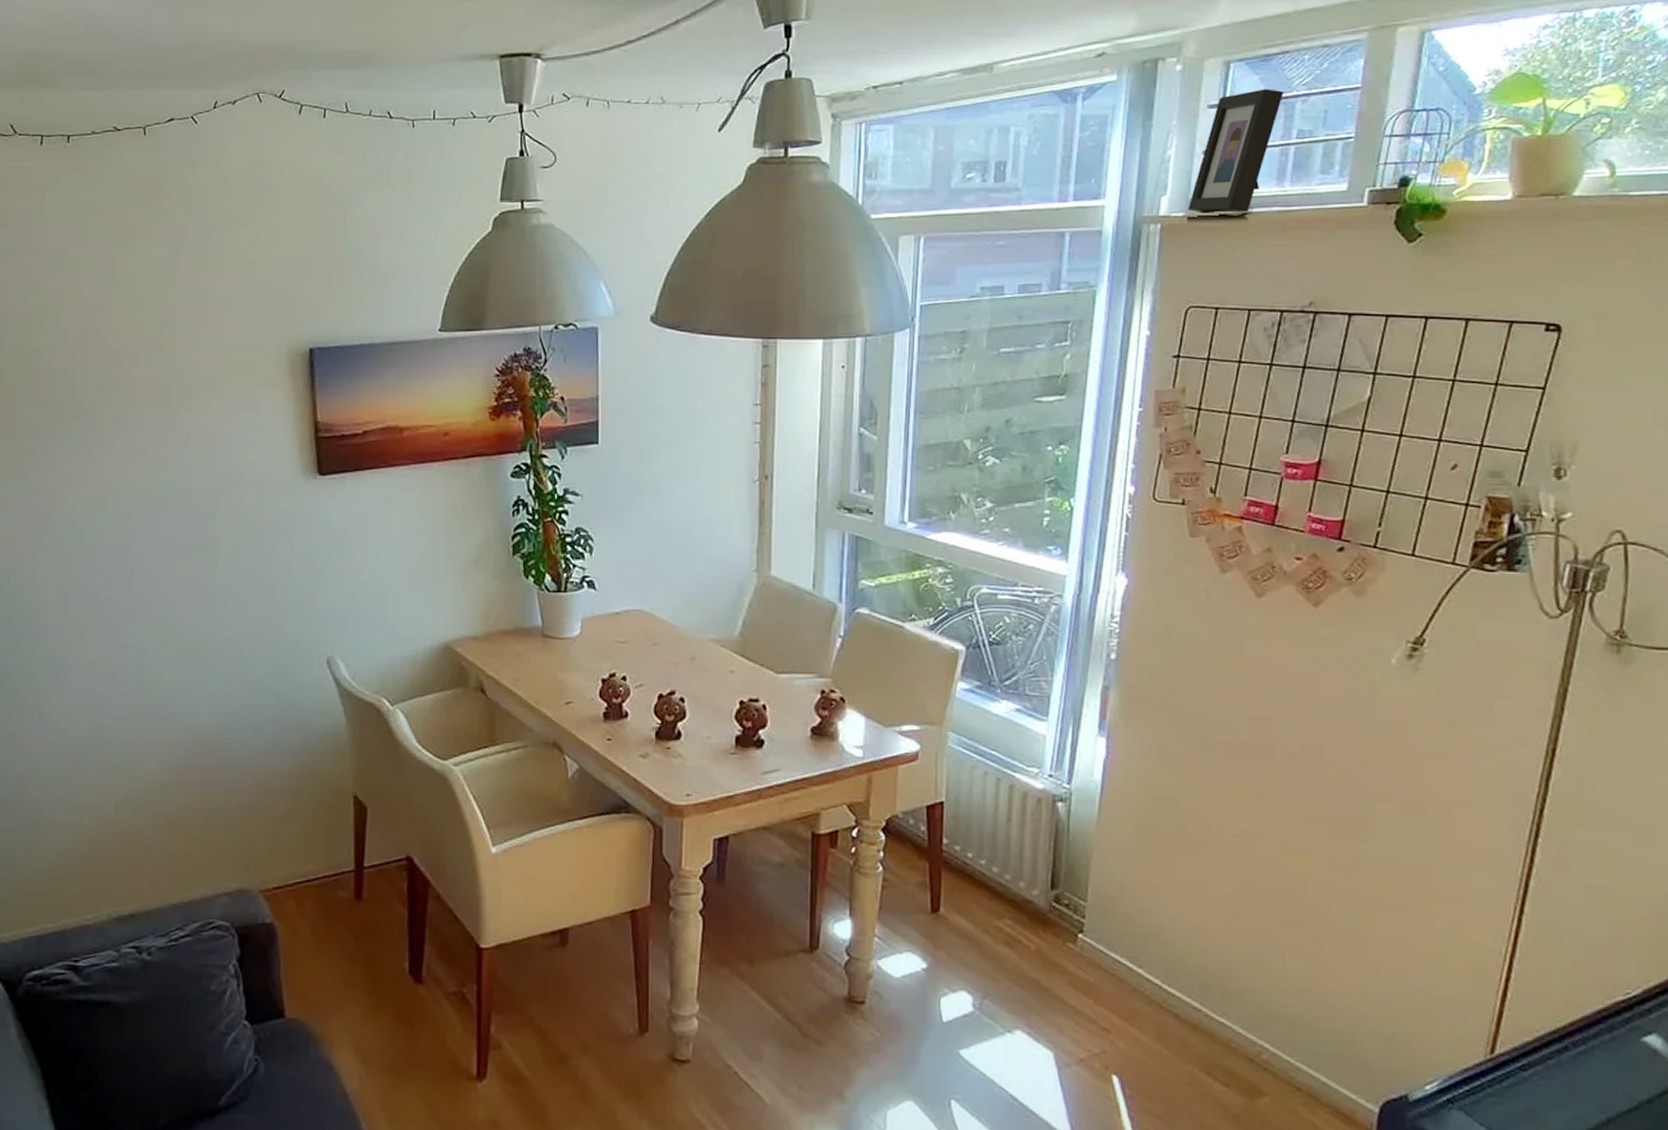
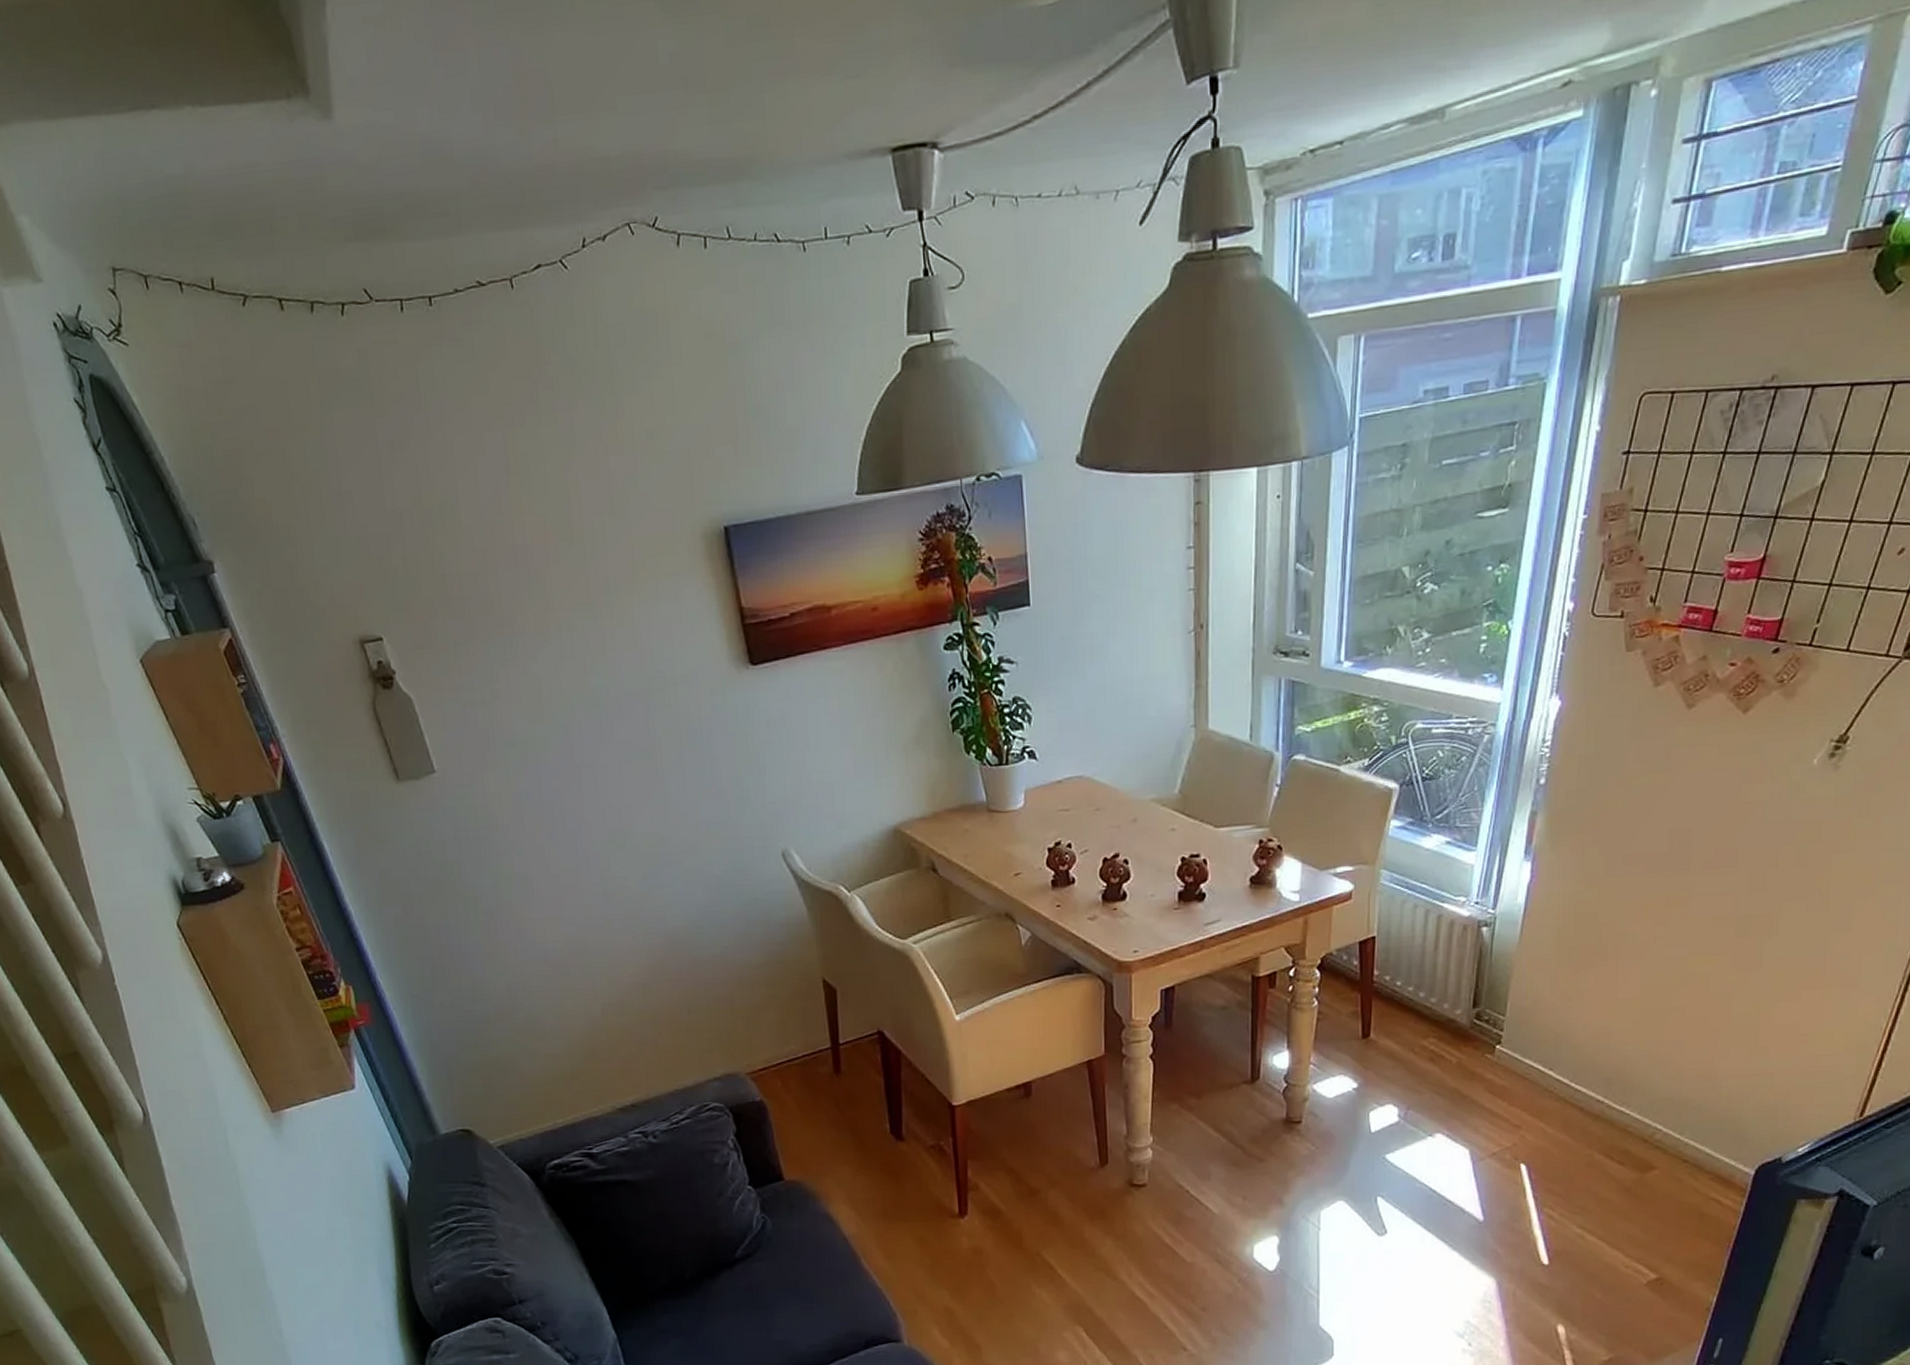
picture frame: present [1187,89,1284,213] -> none [1650,111,1769,278]

